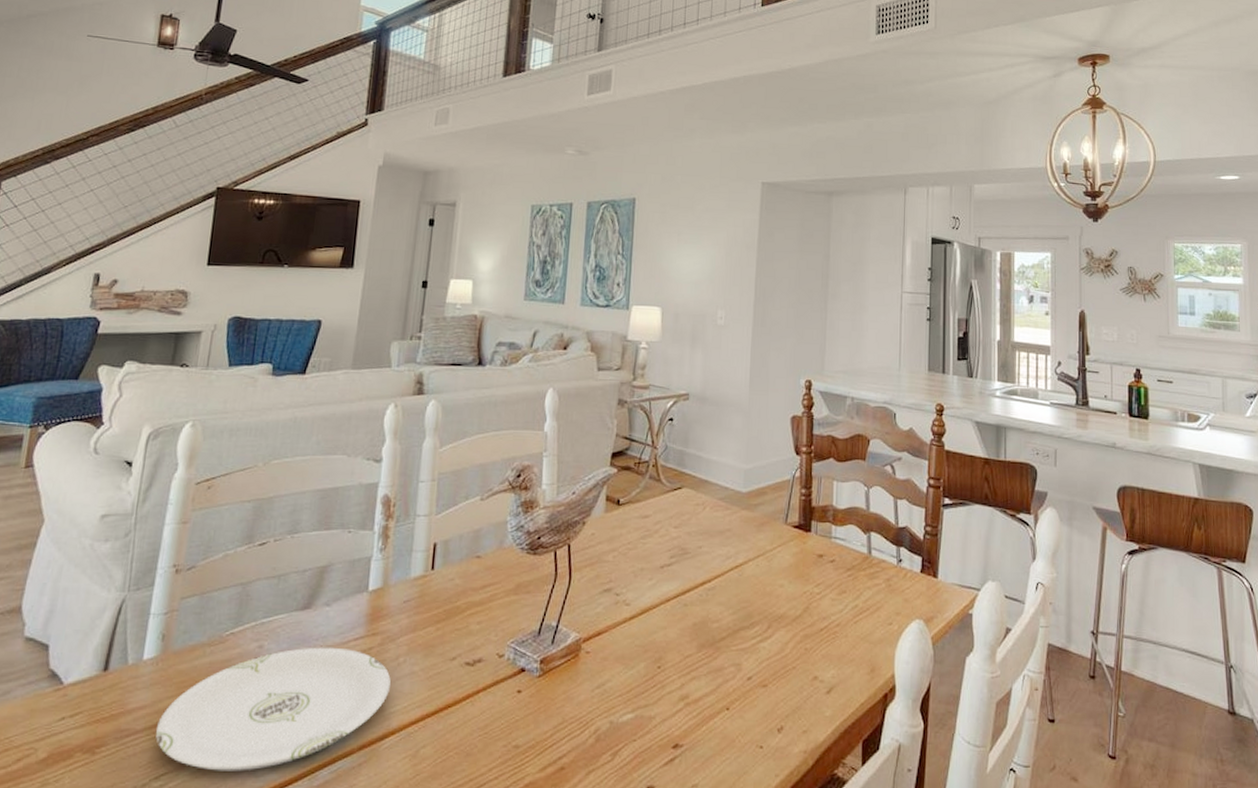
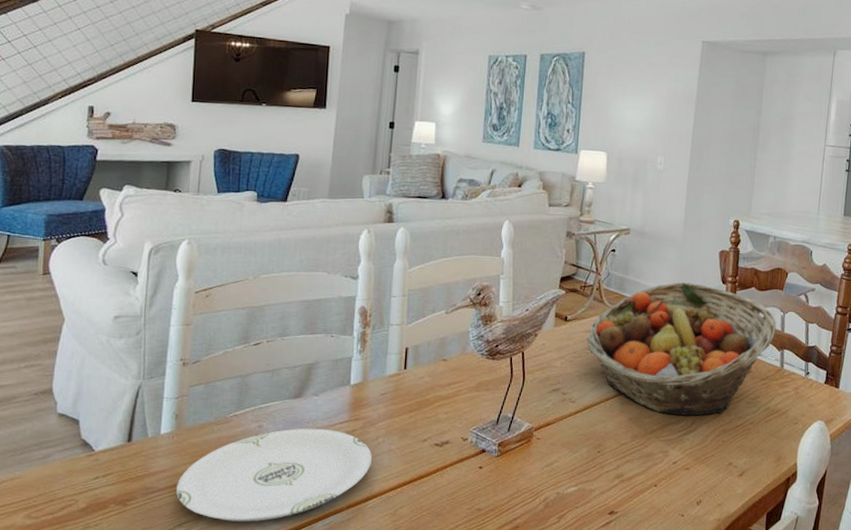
fruit basket: none [642,454,860,618] -> present [586,282,777,416]

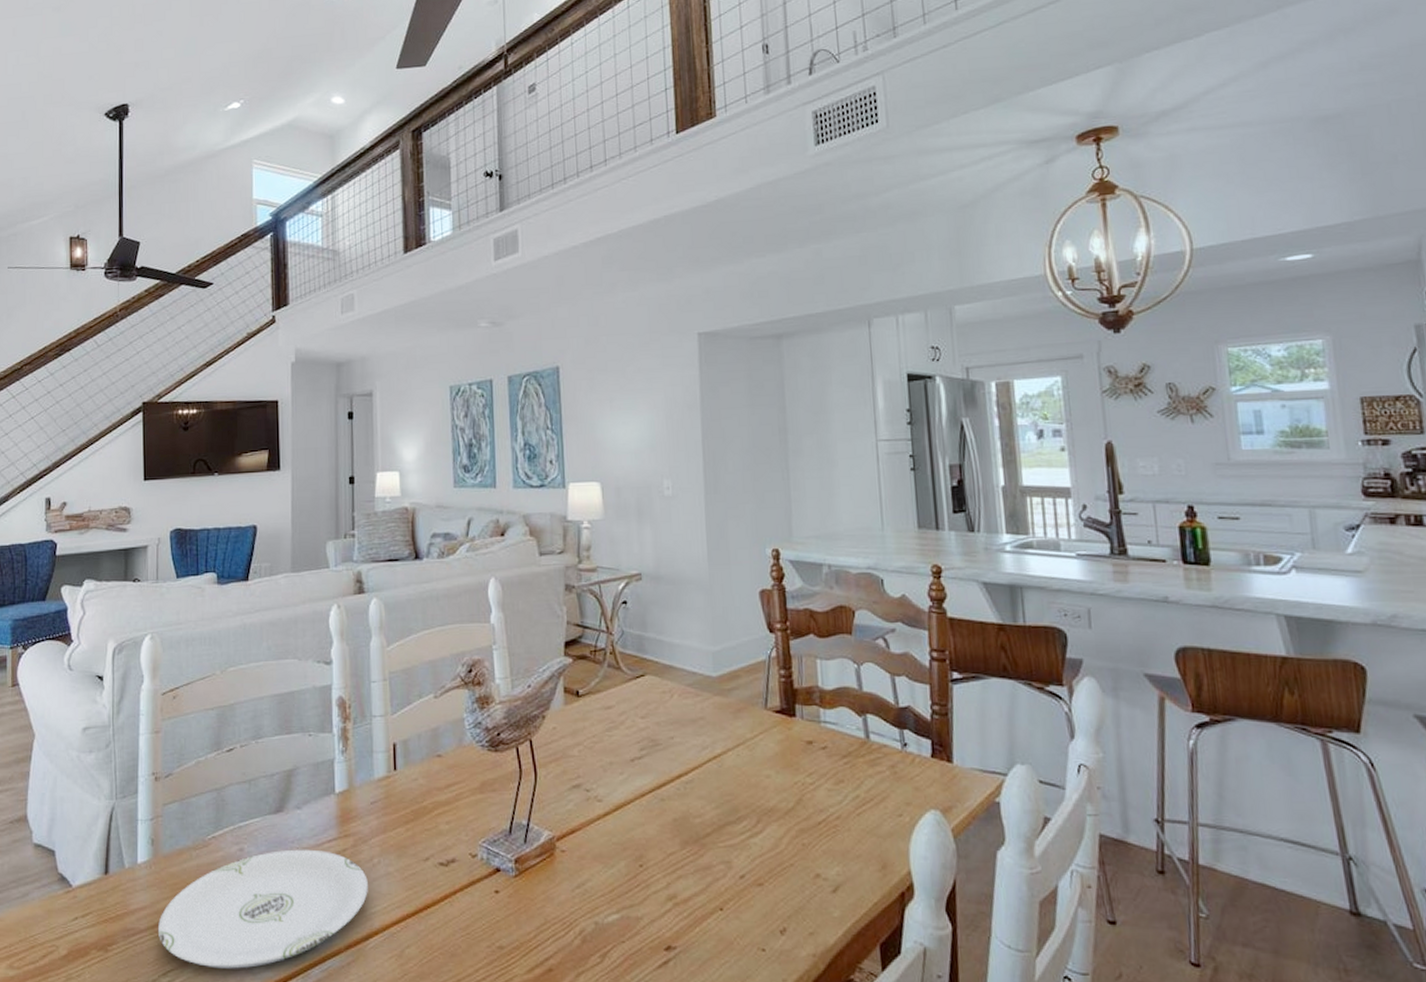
fruit basket: present [586,282,777,416] -> none [606,635,851,811]

